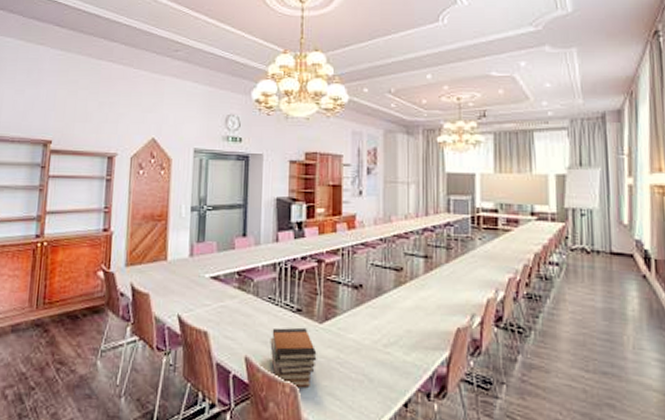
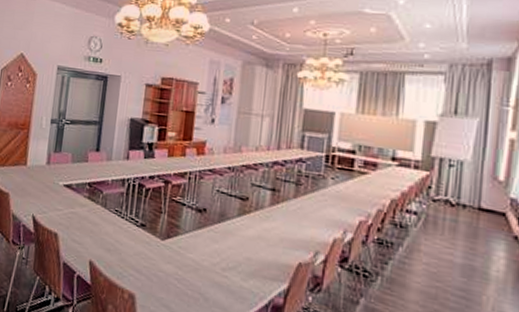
book stack: present [270,327,317,388] -> none [113,239,157,297]

